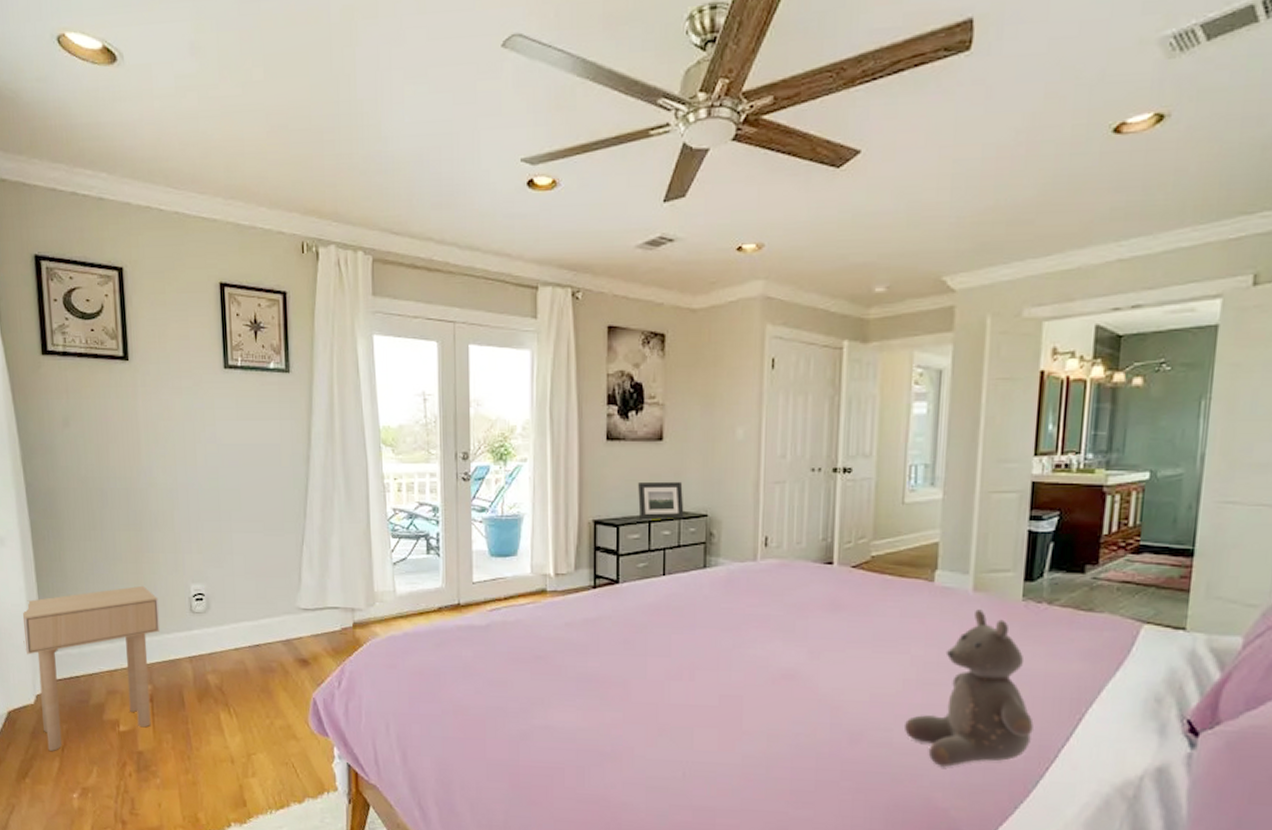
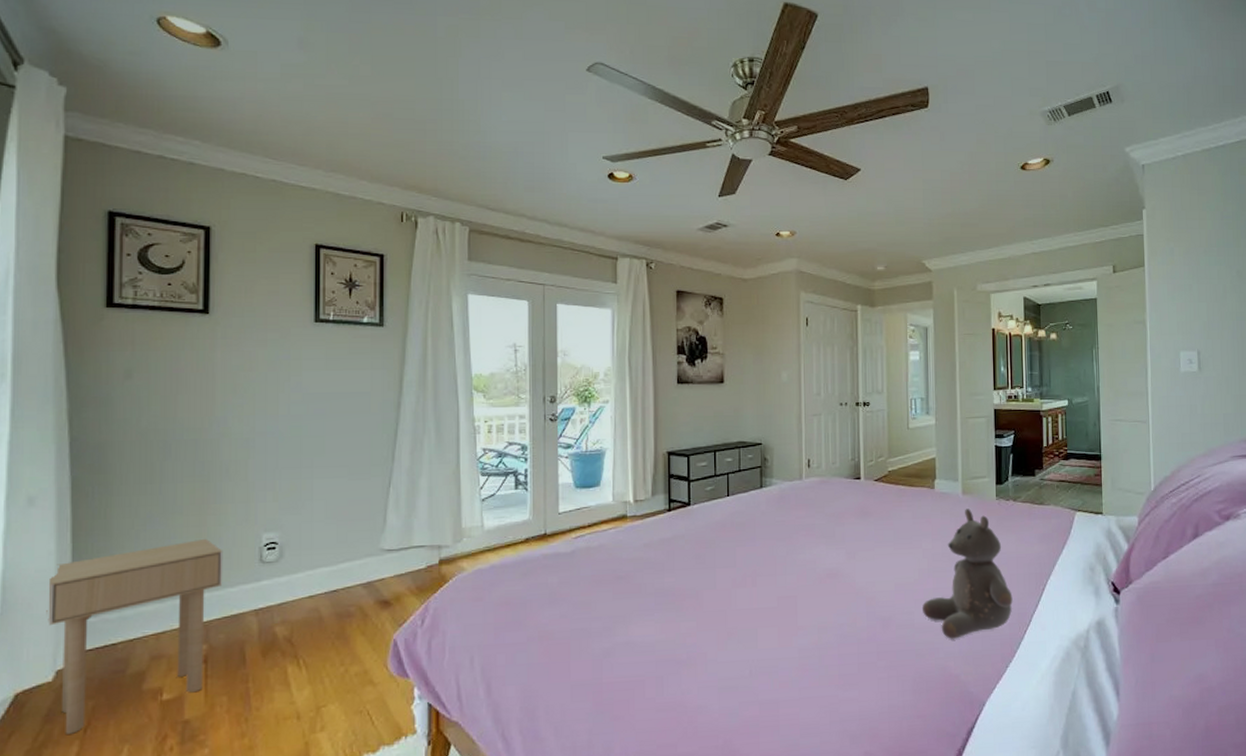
picture frame: present [638,481,684,520] -> none [705,416,743,450]

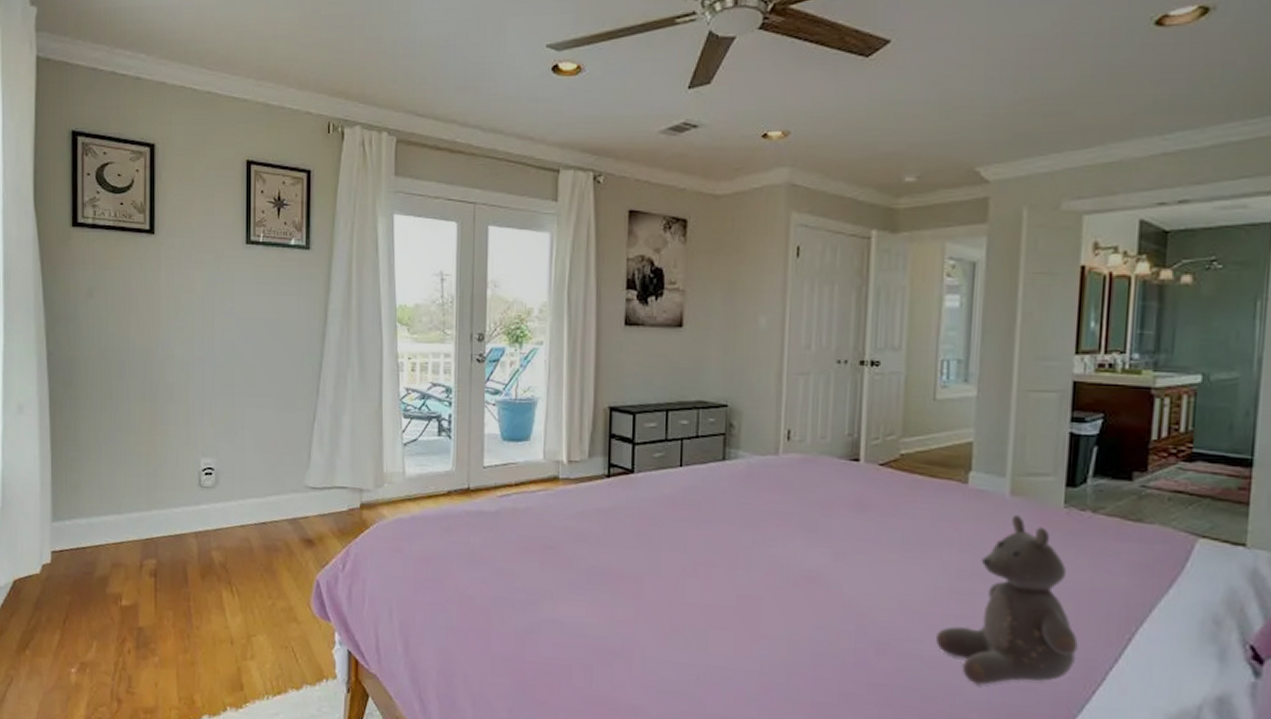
side table: present [46,538,223,734] -> none [34,457,169,623]

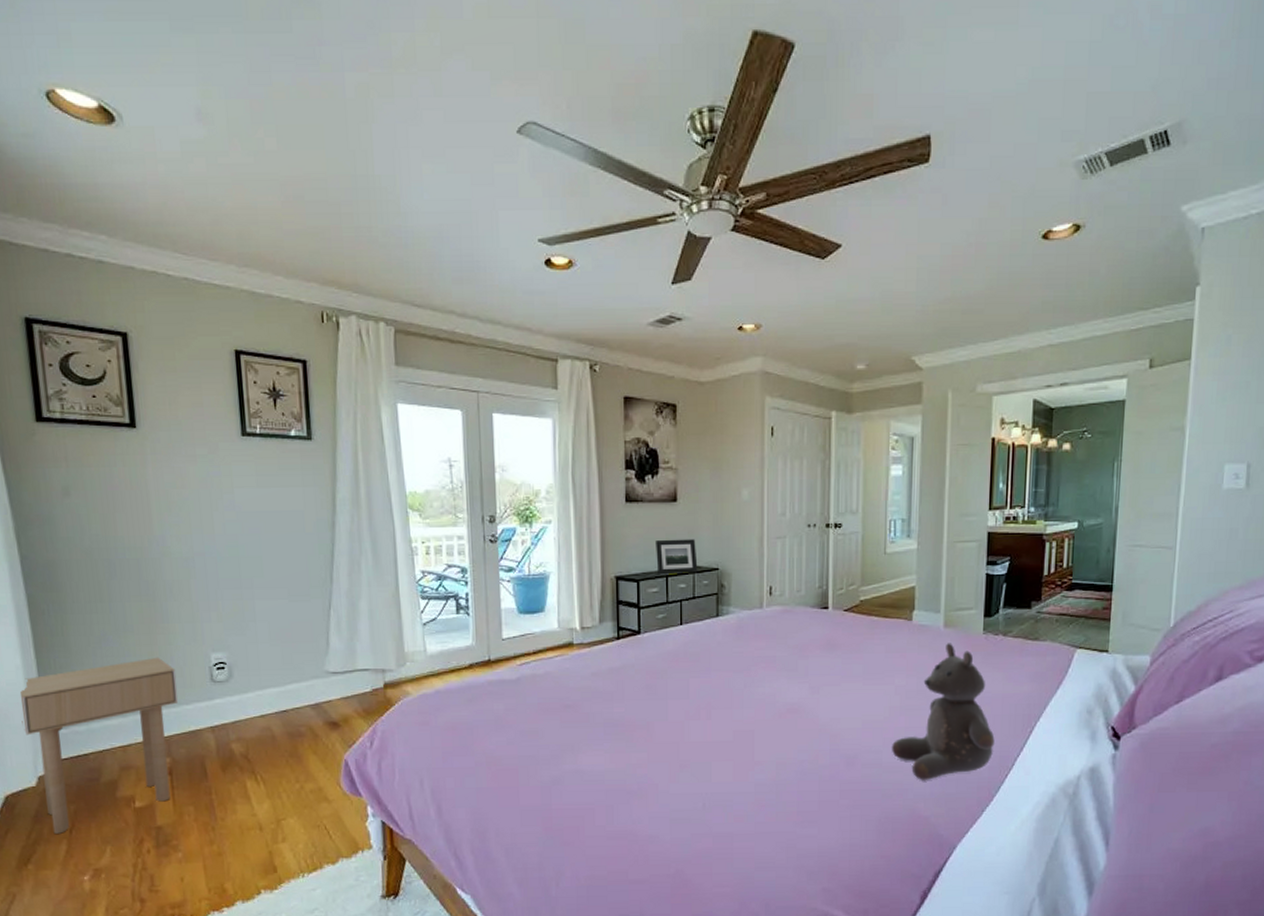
side table: none [34,457,169,623] -> present [19,657,178,834]
picture frame: none [656,368,704,409] -> present [656,539,698,575]

